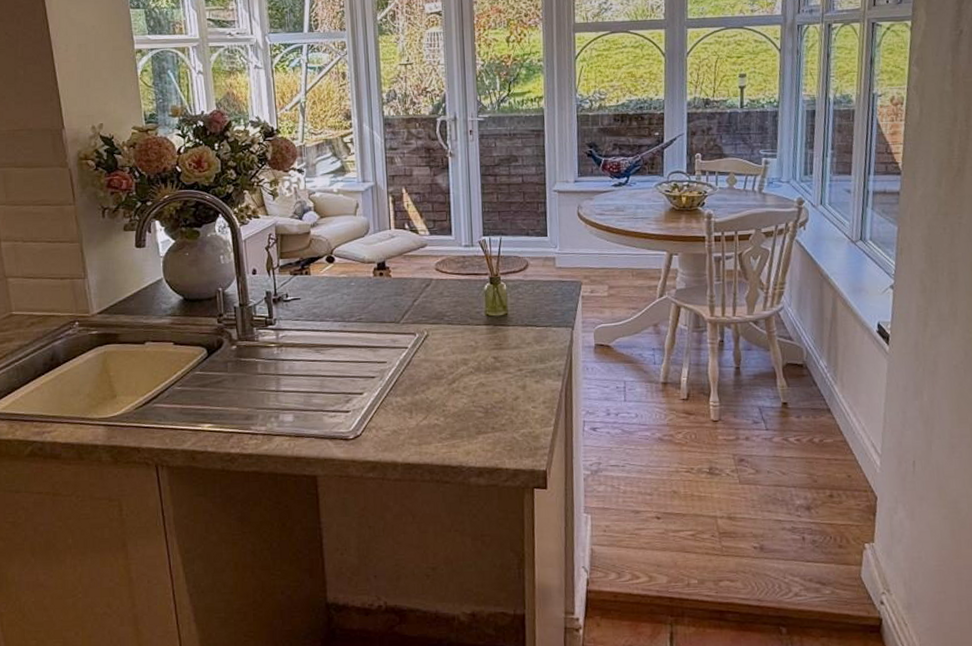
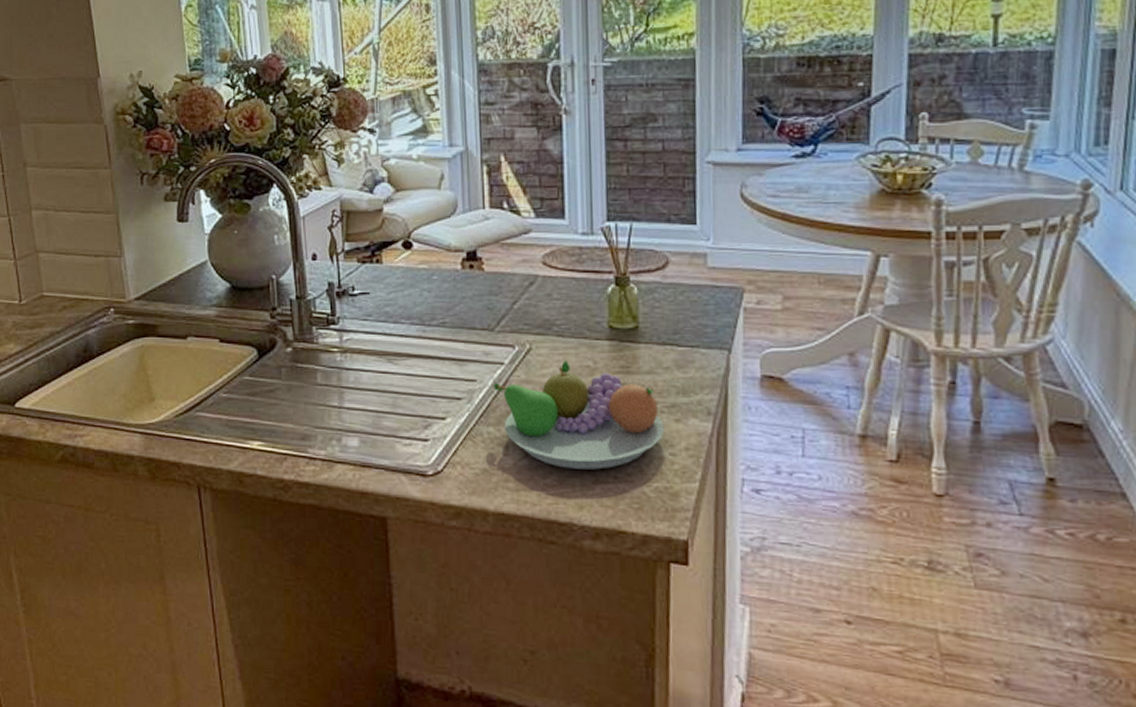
fruit bowl: none [400,342,528,425] -> present [493,361,665,470]

